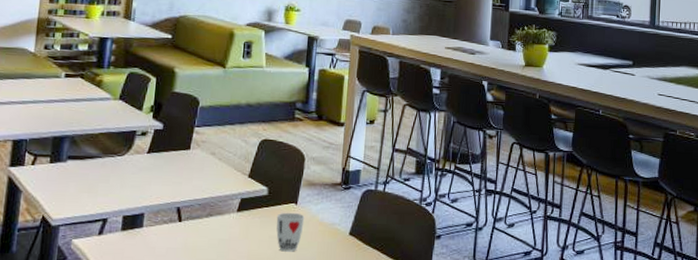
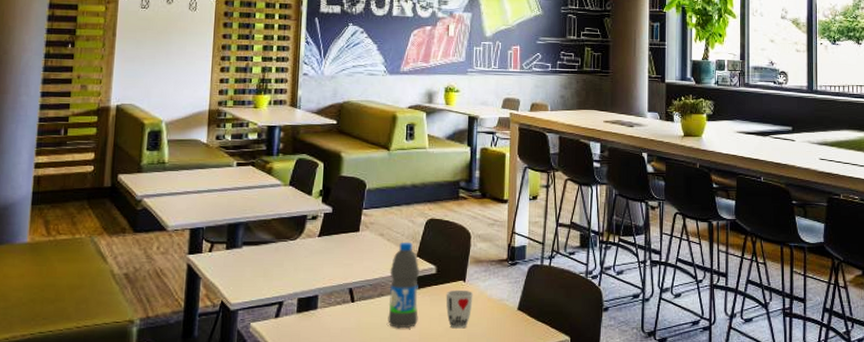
water bottle: none [215,162,251,250] -> present [388,242,420,329]

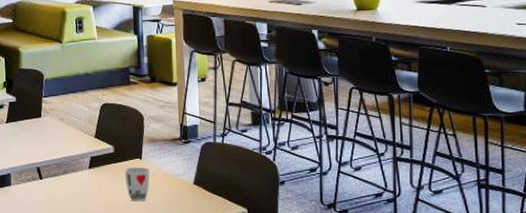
water bottle: present [388,242,420,329] -> none [71,125,101,202]

